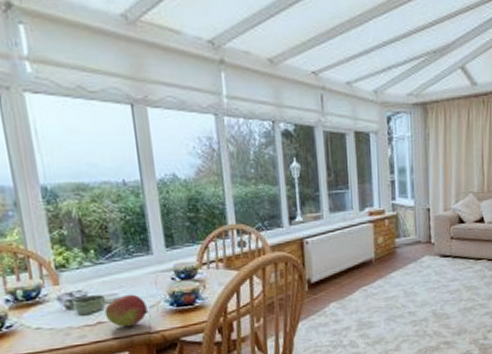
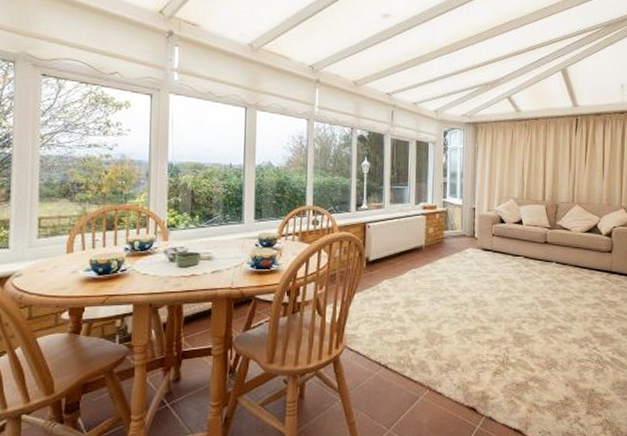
fruit: present [104,294,149,328] -> none [198,254,233,281]

